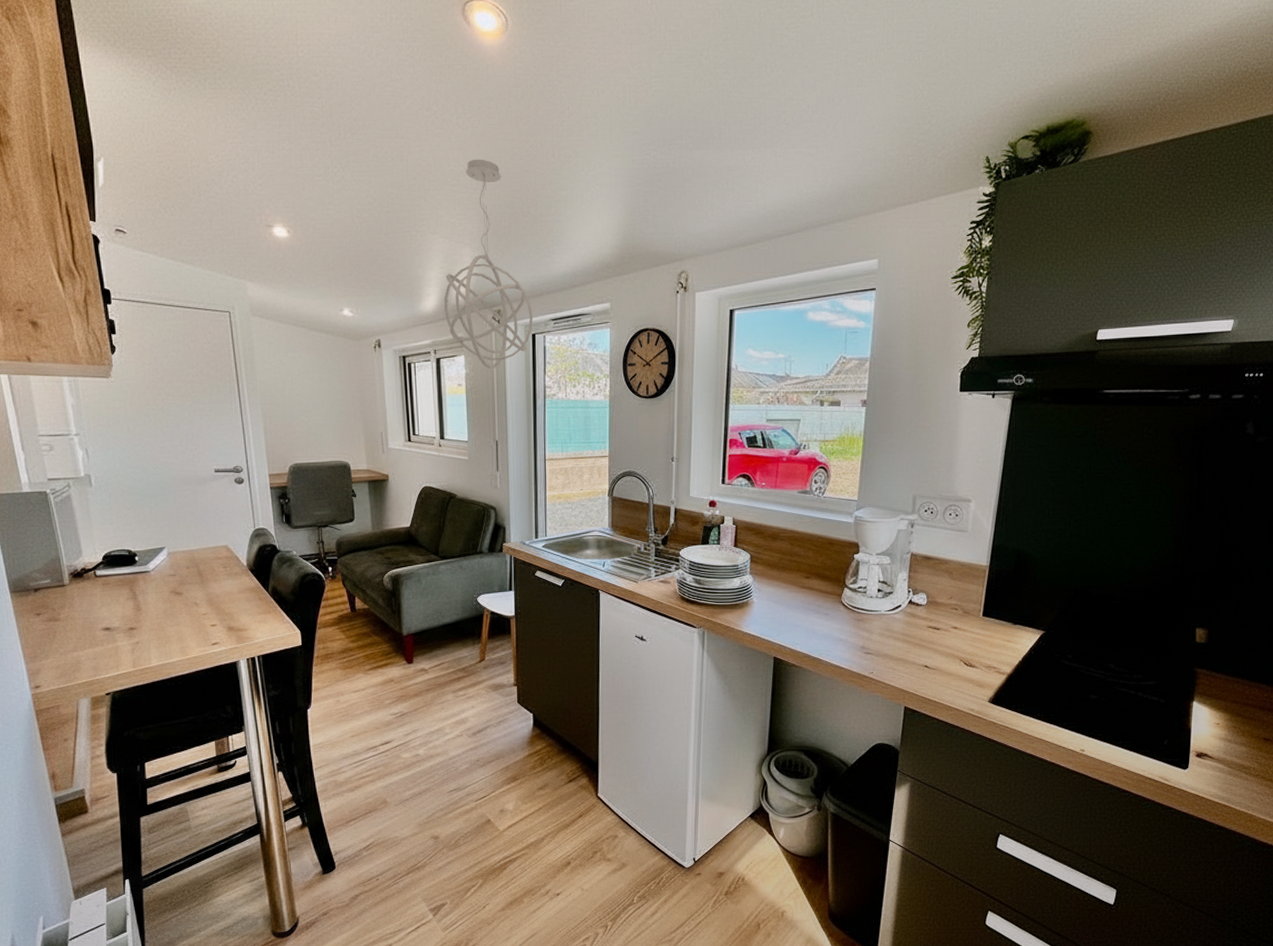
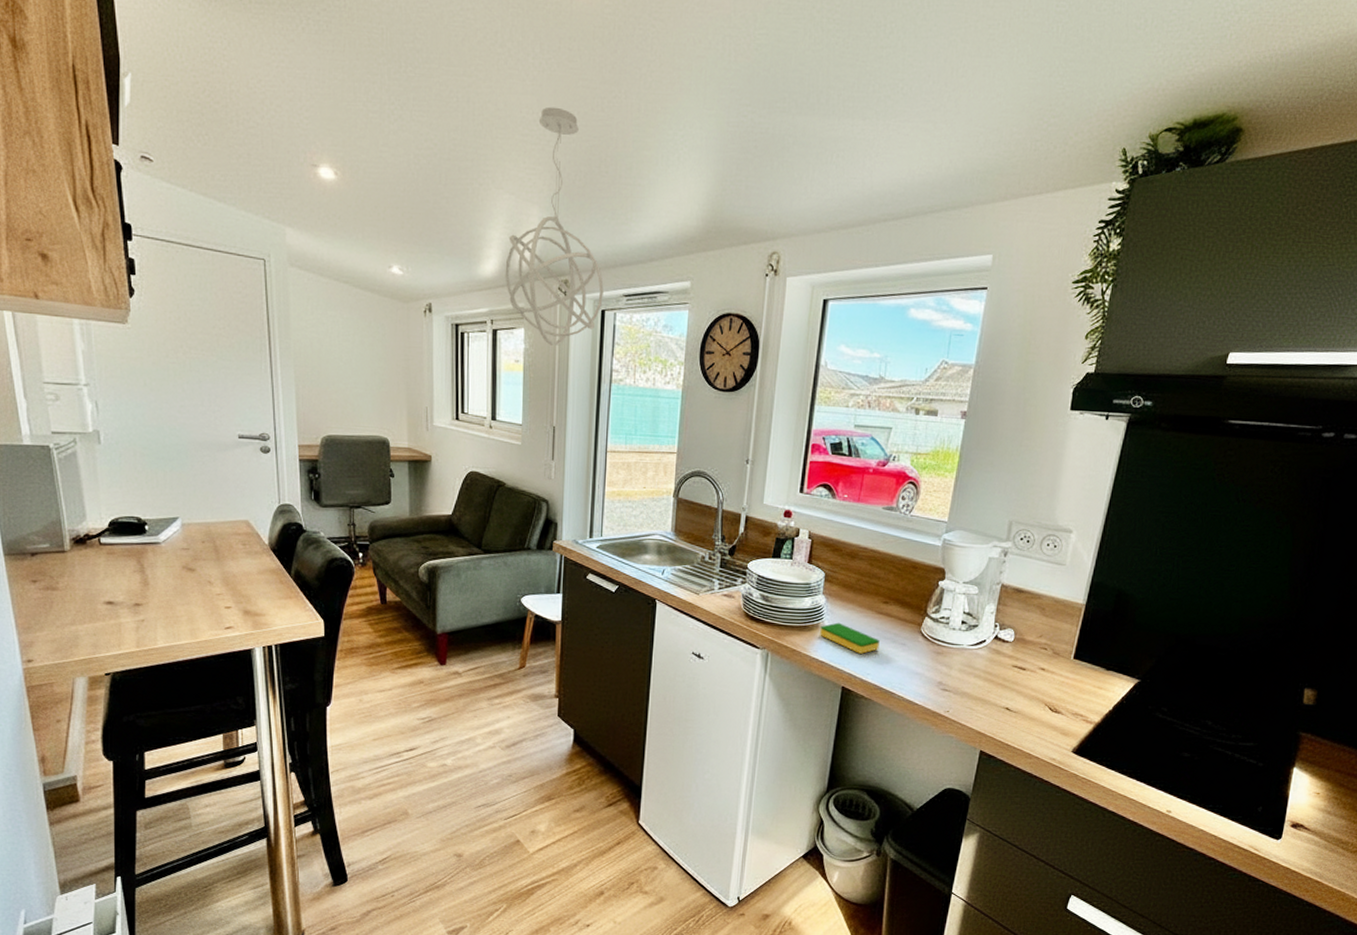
dish sponge: none [749,599,805,626] -> present [819,622,880,654]

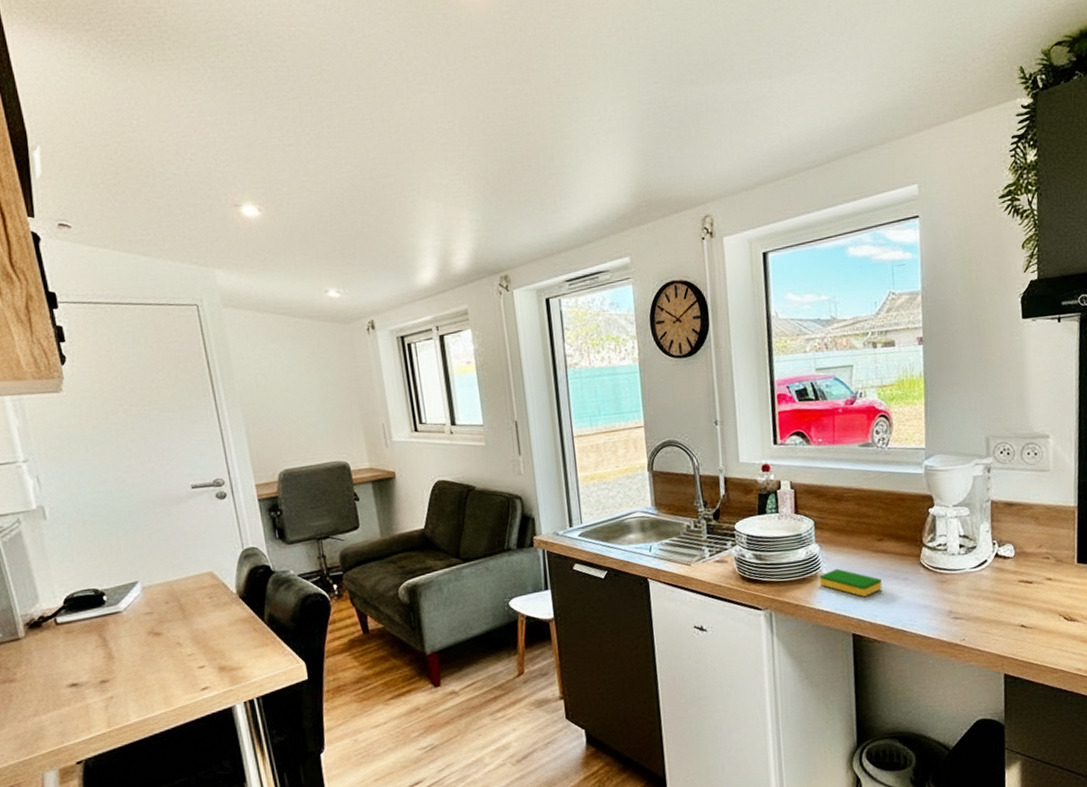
pendant light: present [505,106,604,346] -> none [442,113,546,342]

